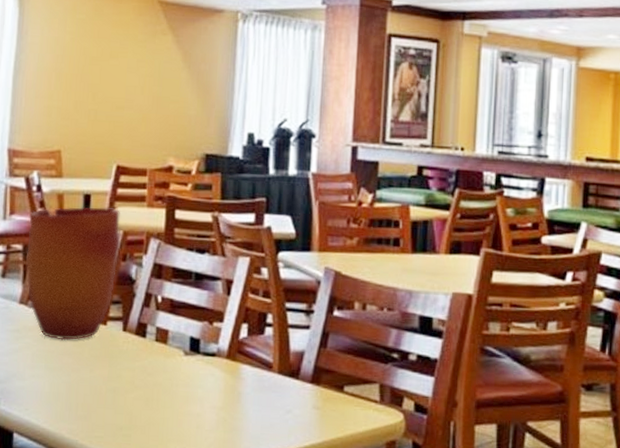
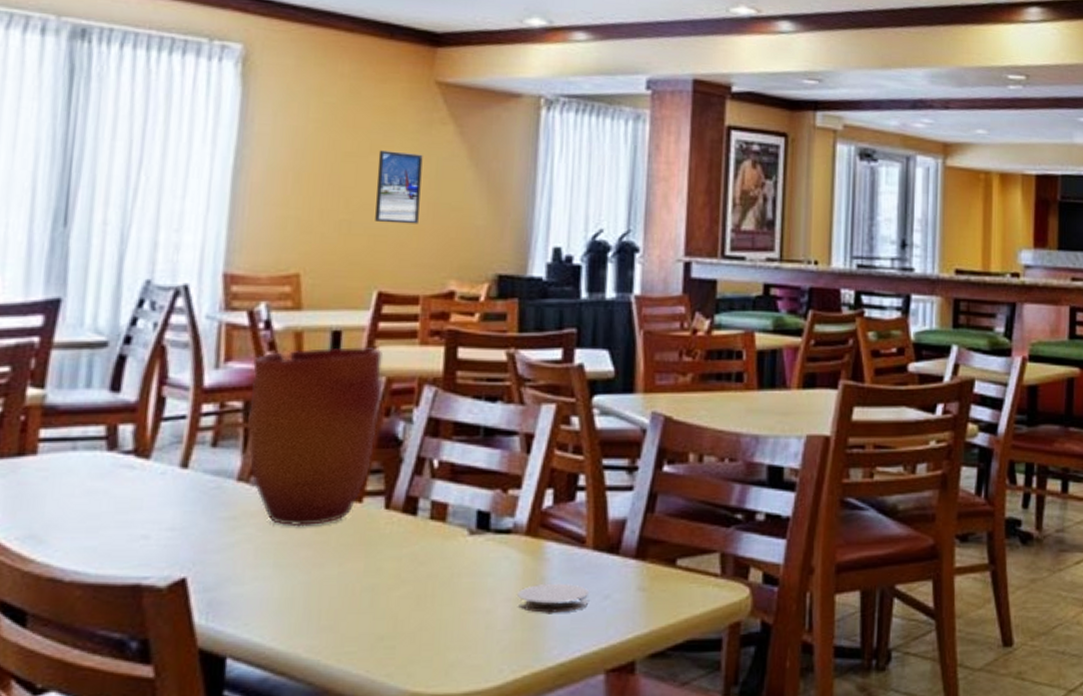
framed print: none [114,56,149,113] -> present [375,150,423,224]
coaster: none [220,397,275,421] -> present [517,584,588,613]

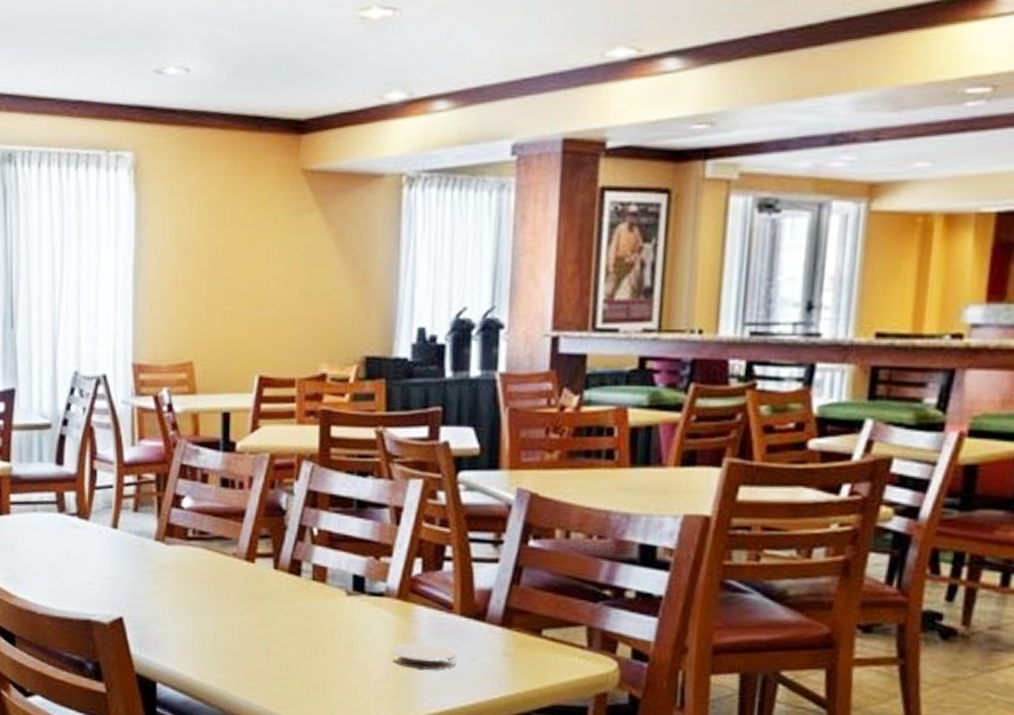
vase: present [246,347,383,527] -> none [159,427,267,581]
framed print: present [375,150,423,224] -> none [253,242,293,312]

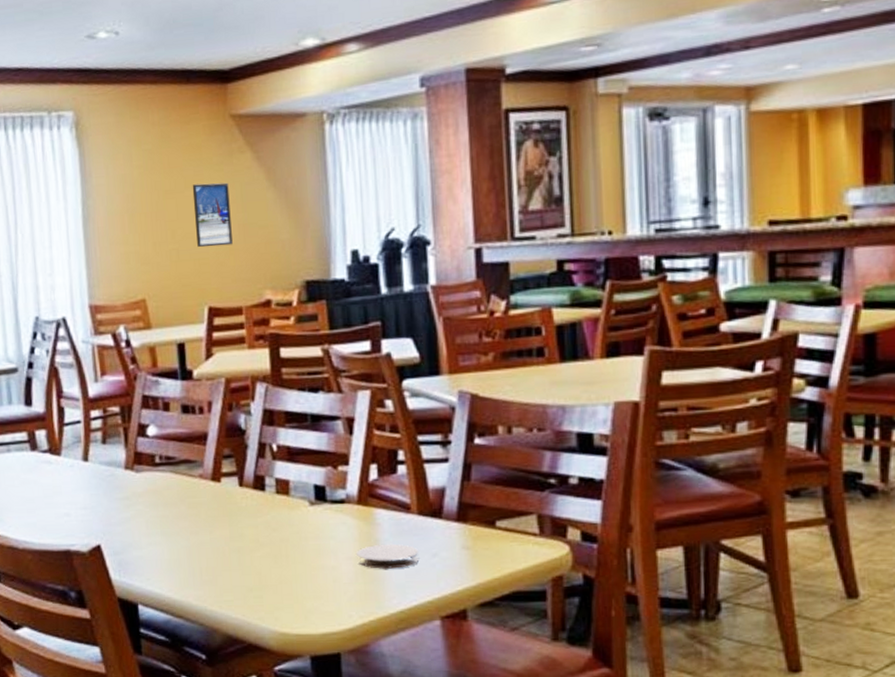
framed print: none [253,242,293,312] -> present [192,182,233,248]

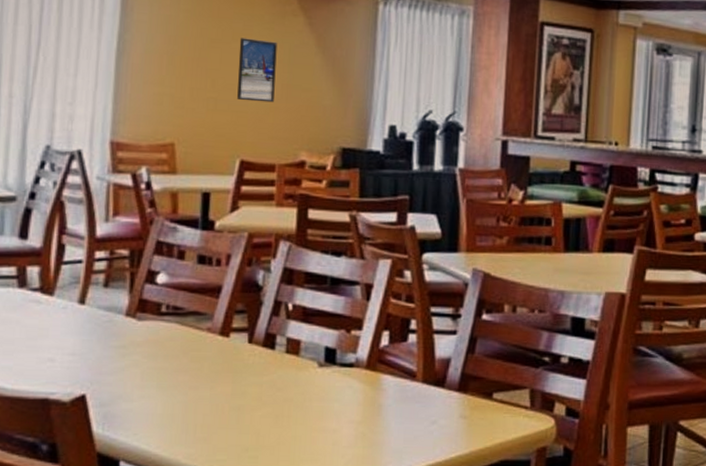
coaster: present [357,544,419,569] -> none [359,410,418,434]

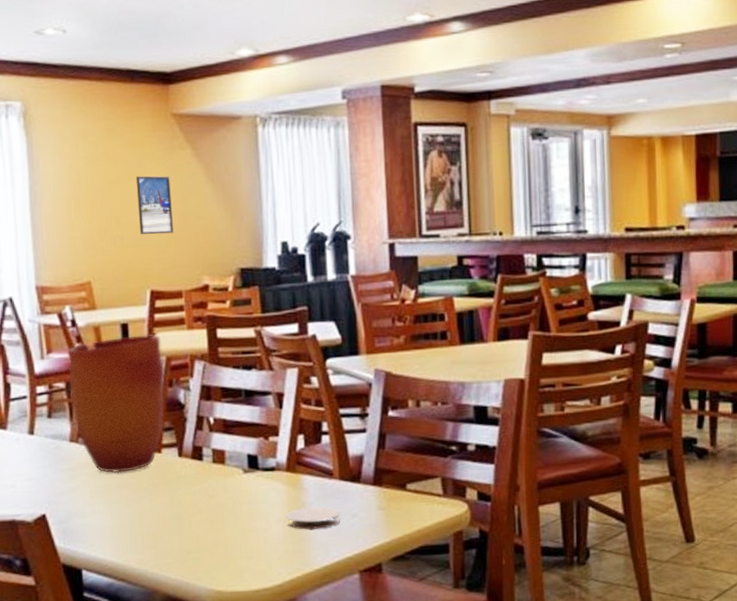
vase: none [132,206,245,356] -> present [66,334,165,474]
coaster: none [359,410,418,434] -> present [285,507,340,530]

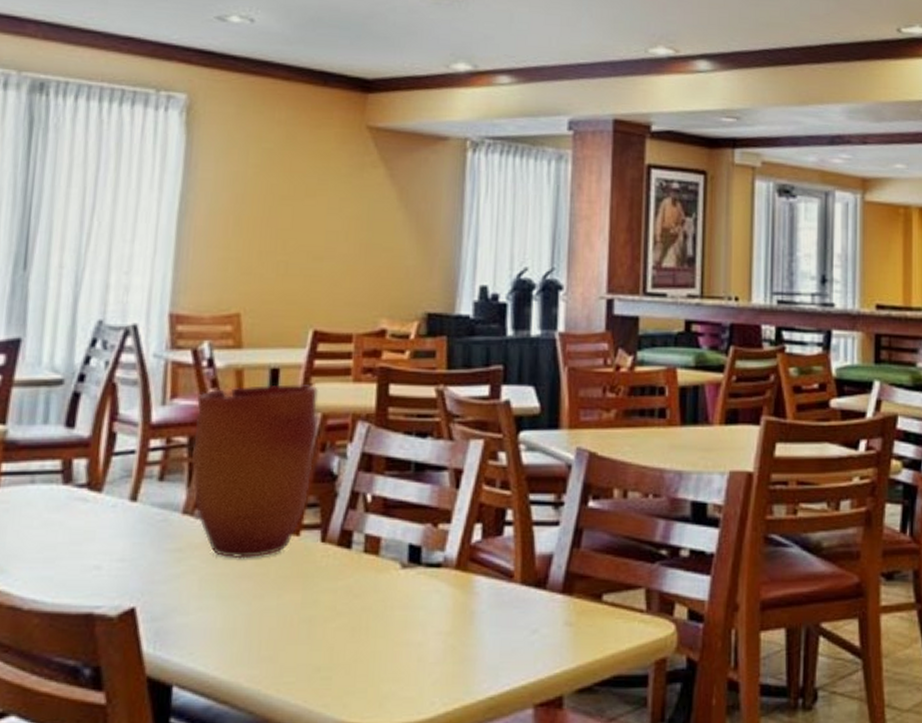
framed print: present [135,175,173,235] -> none [310,193,355,265]
coaster: present [285,507,340,530] -> none [448,618,517,647]

